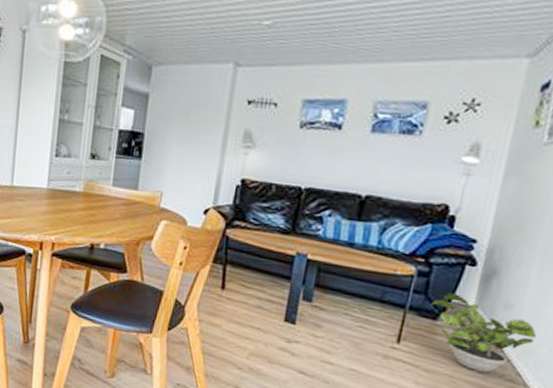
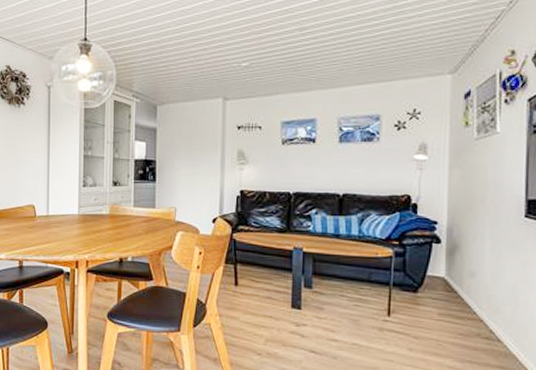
potted plant: present [430,292,538,373] -> none [409,268,500,333]

